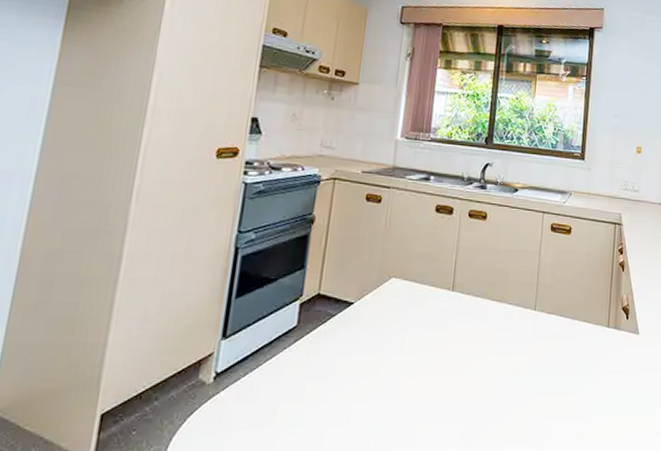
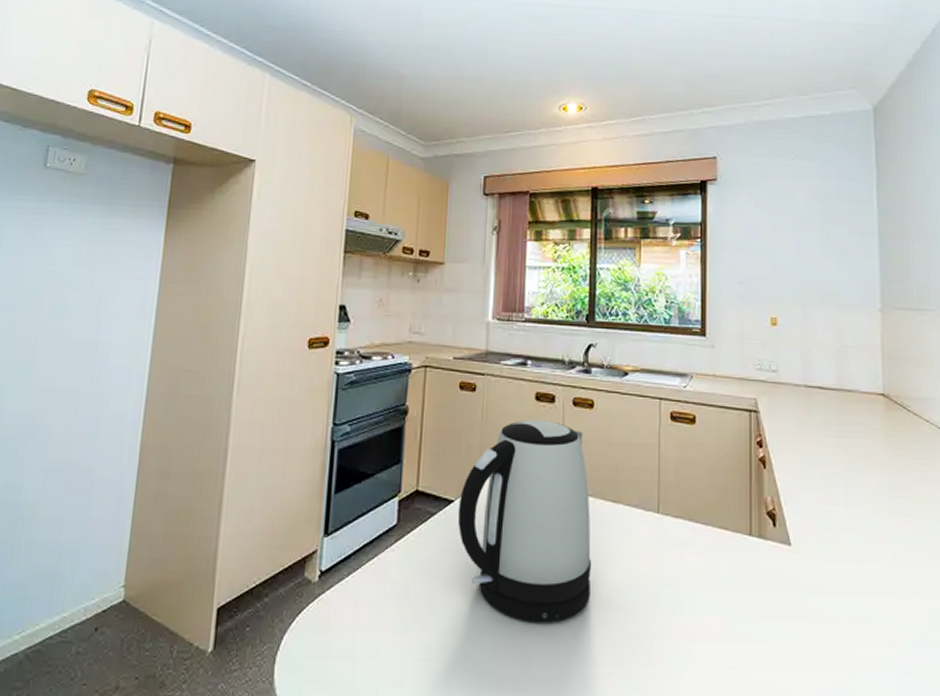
kettle: none [356,229,478,410] -> present [457,420,591,623]

